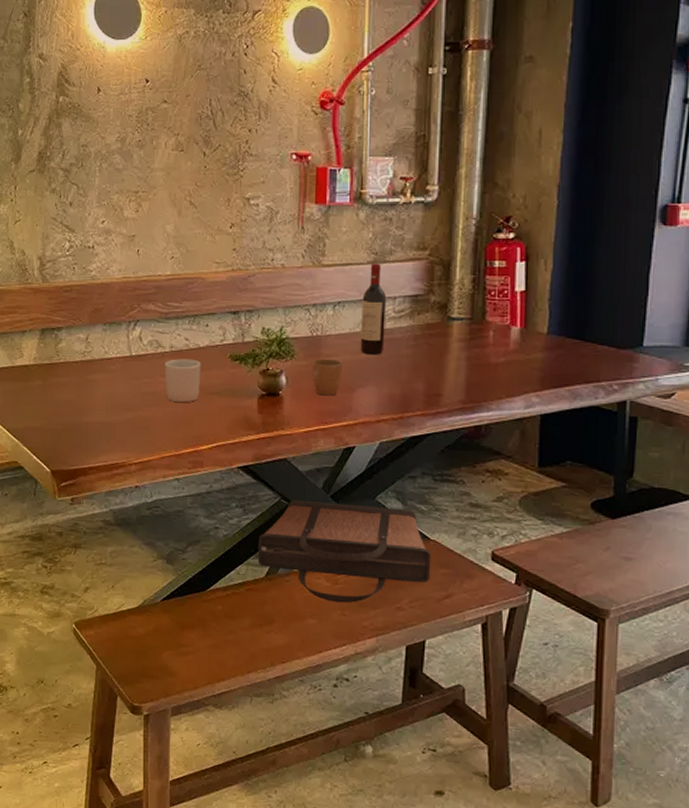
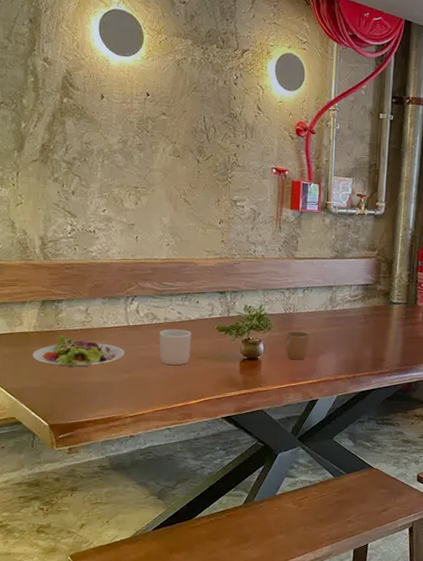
salad plate: none [33,367,127,405] -> present [32,335,124,367]
shopping bag: present [257,500,431,604] -> none [237,443,374,521]
wine bottle: present [360,264,387,355] -> none [323,259,345,329]

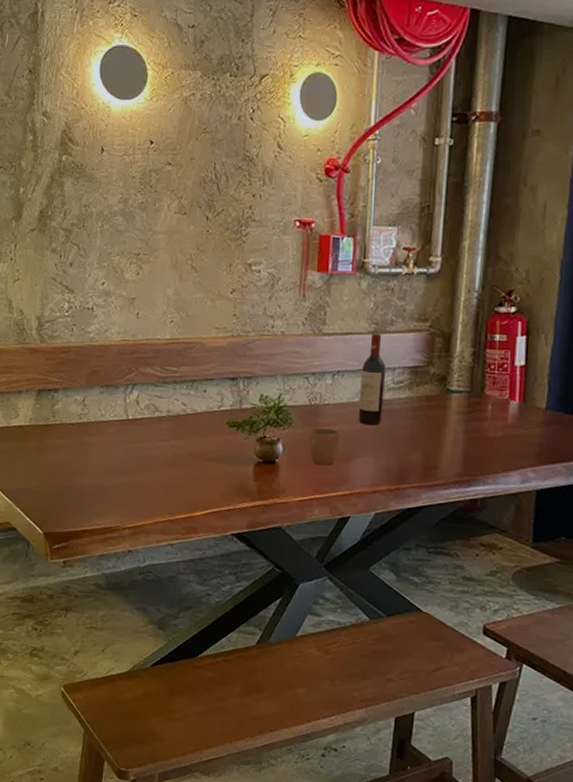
salad plate: present [32,335,124,367] -> none [28,429,123,467]
mug: present [159,329,192,366] -> none [160,423,198,469]
wine bottle: none [323,259,345,329] -> present [358,334,386,426]

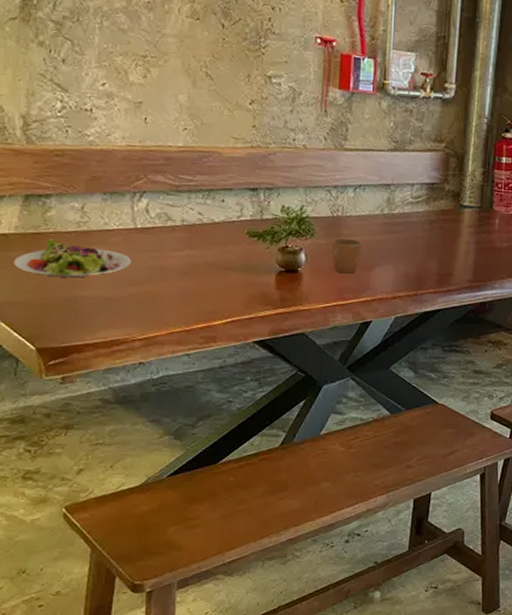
salad plate: none [28,429,123,467] -> present [13,238,131,278]
wine bottle: present [358,334,386,426] -> none [379,151,405,237]

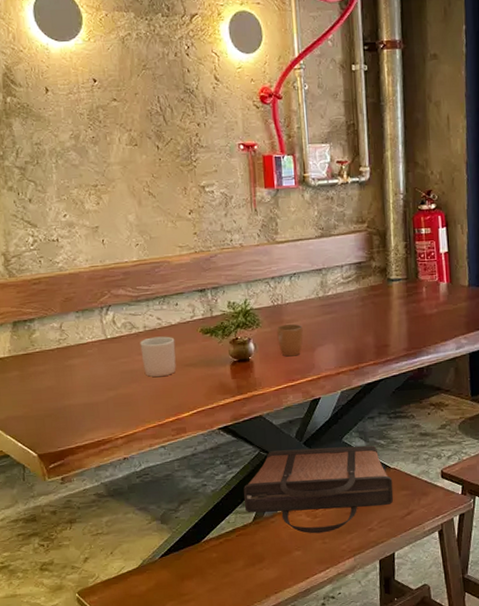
salad plate: present [13,238,131,278] -> none [10,356,106,391]
mug: none [174,233,216,278] -> present [140,336,177,378]
shopping bag: none [272,372,439,466] -> present [243,445,394,534]

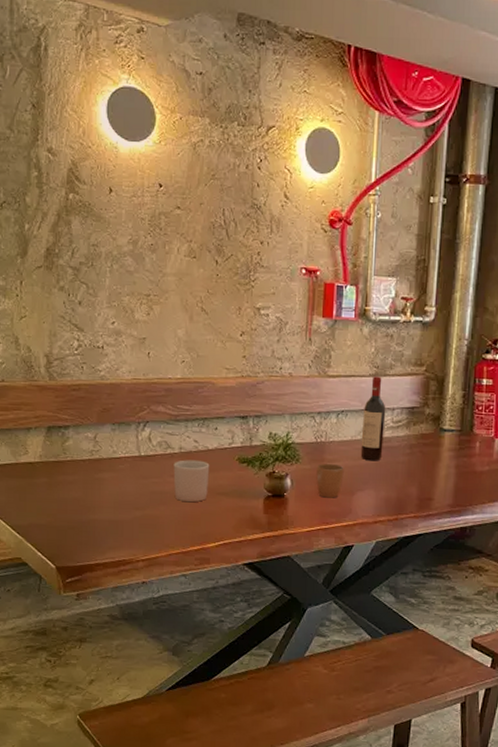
shopping bag: present [243,445,394,534] -> none [260,595,419,689]
wine bottle: none [314,237,337,317] -> present [360,376,386,461]

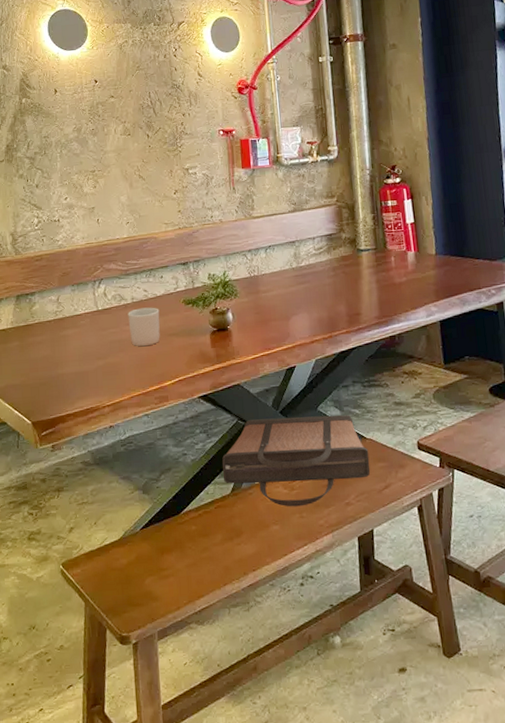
shopping bag: none [260,595,419,689] -> present [222,414,371,507]
cup: present [316,463,344,498] -> none [253,293,279,326]
wine bottle: present [360,376,386,461] -> none [288,212,310,287]

